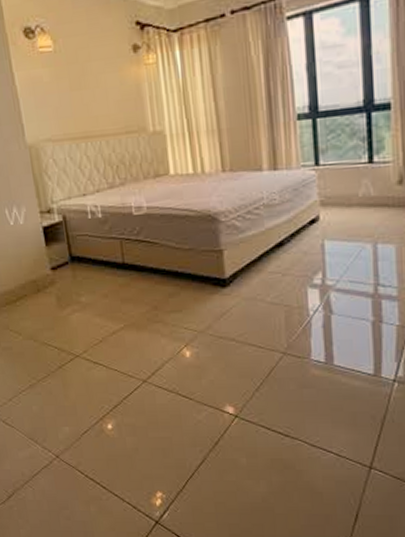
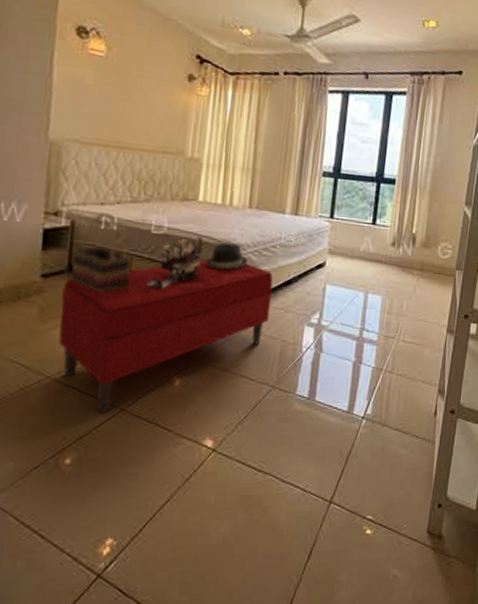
woven basket: none [70,201,124,278] -> present [71,211,132,294]
bench: none [70,229,266,386] -> present [58,258,273,414]
ruined building: none [140,210,187,268] -> present [147,235,204,289]
fedora: none [189,211,233,241] -> present [204,242,249,270]

